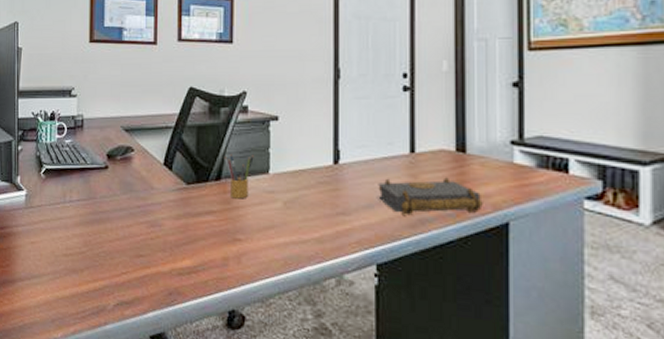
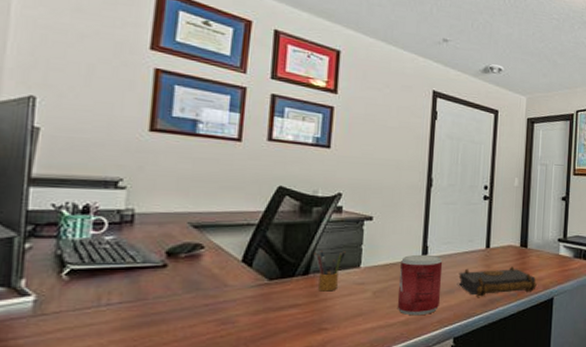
beverage can: none [309,159,358,233] -> present [397,254,443,316]

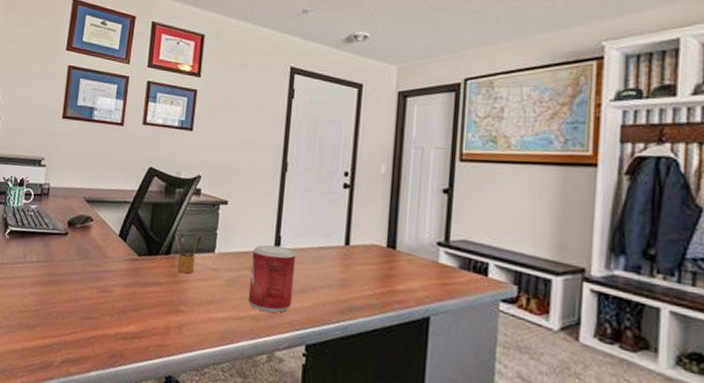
book: present [458,266,537,297] -> none [312,266,408,305]

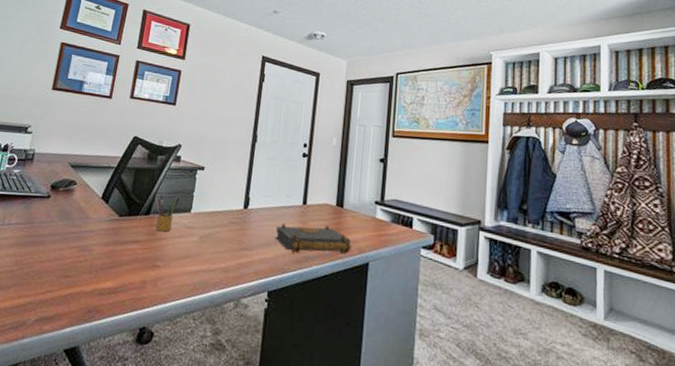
beverage can: present [248,244,296,313] -> none [219,205,262,265]
book: none [312,266,408,305] -> present [275,223,352,254]

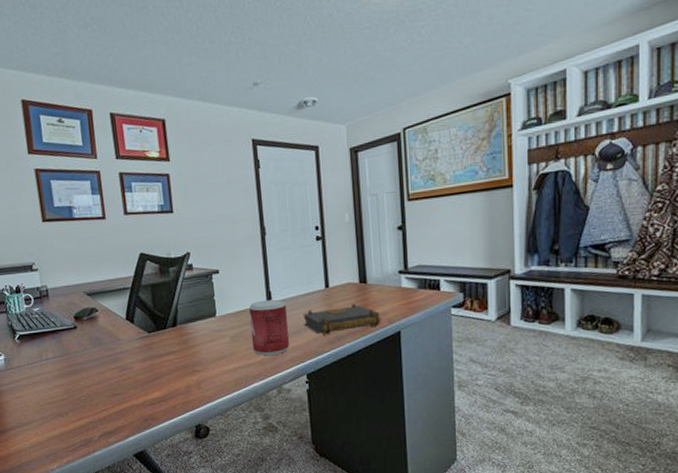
pencil box: present [154,193,181,232] -> none [177,302,202,340]
beverage can: none [219,205,262,265] -> present [249,299,290,356]

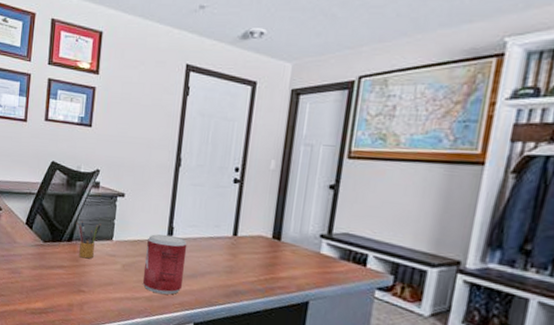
pencil box: none [177,302,202,340] -> present [76,220,101,259]
book: present [303,303,381,335] -> none [201,254,289,291]

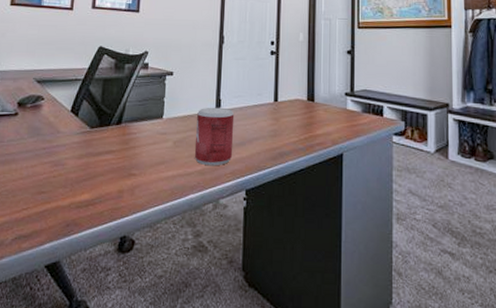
pencil box: present [76,220,101,259] -> none [125,101,151,140]

